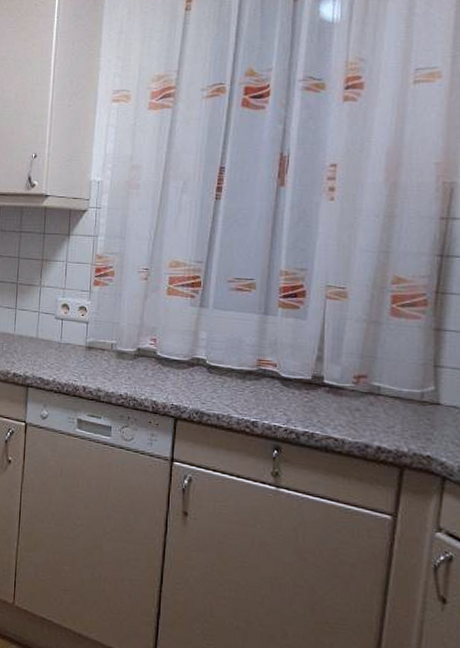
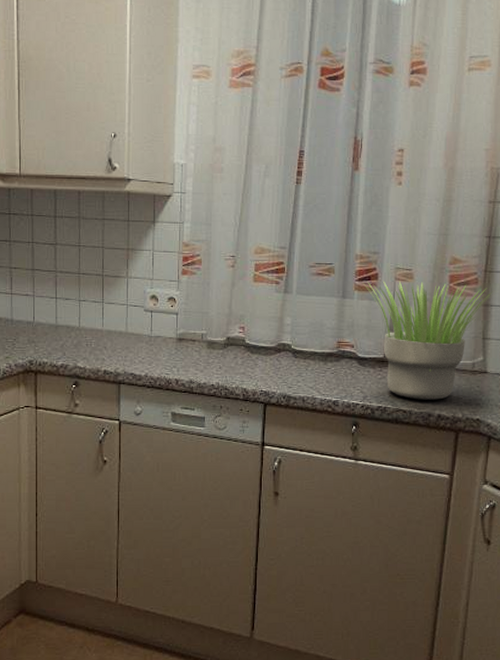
potted plant: none [287,298,447,430] -> present [362,281,493,400]

